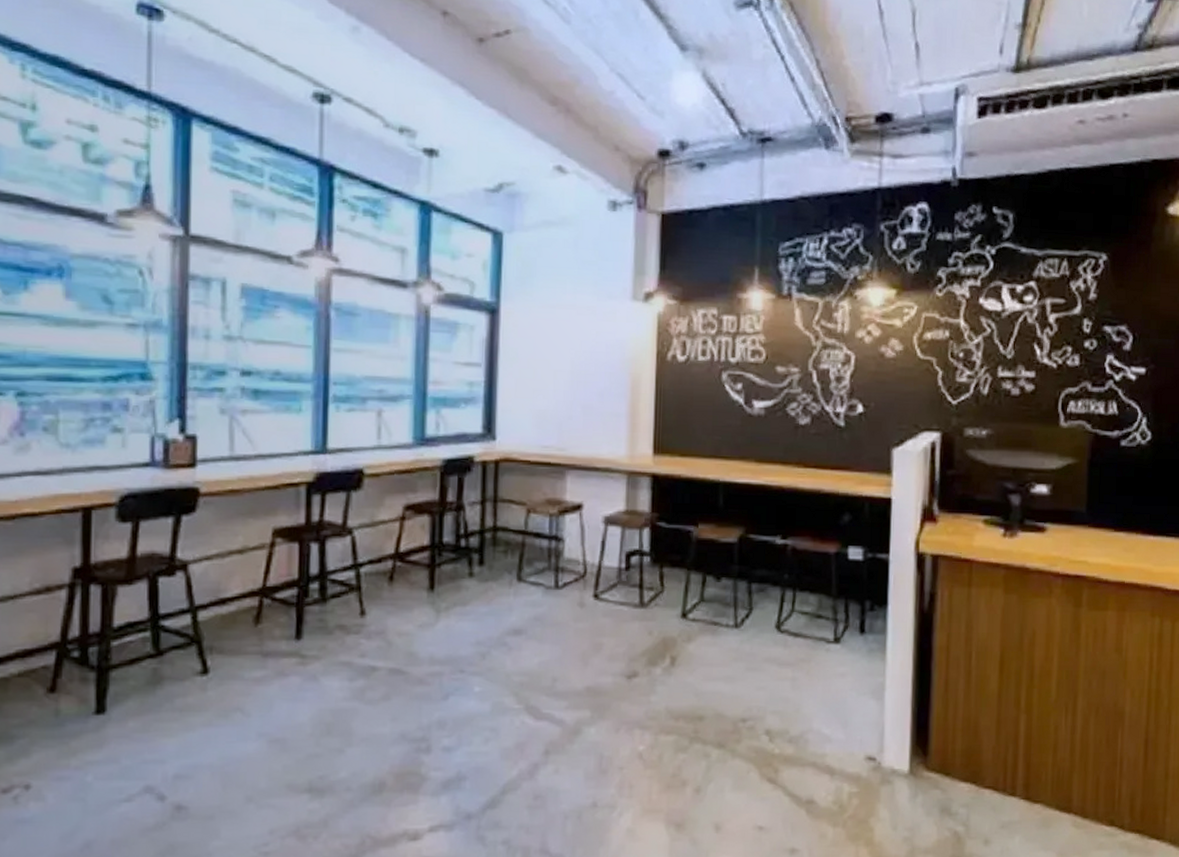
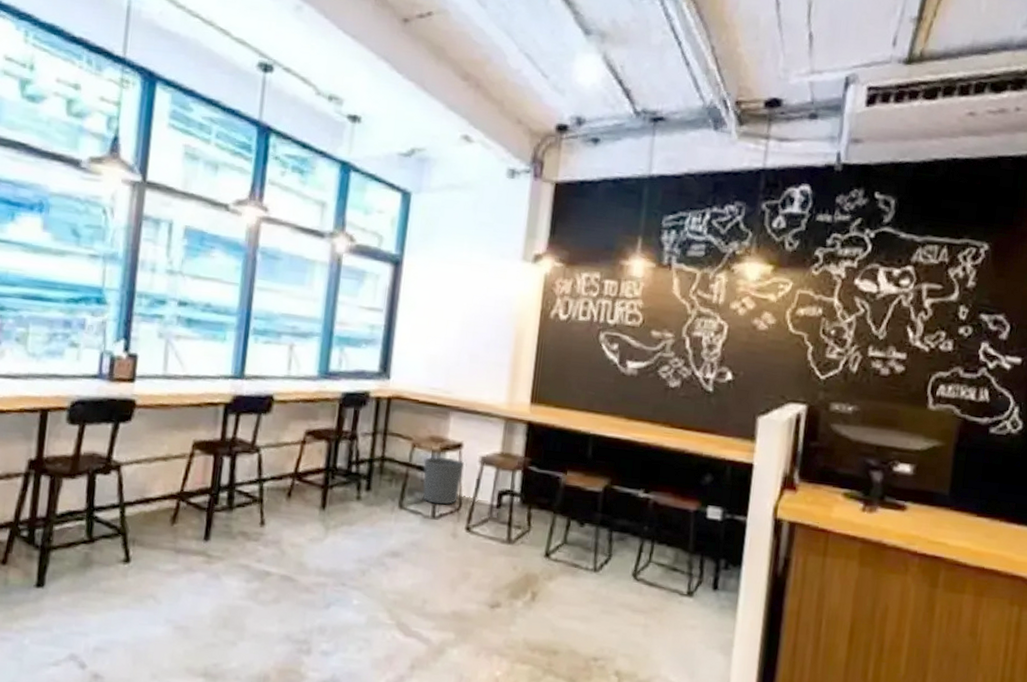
waste bin: none [541,520,587,573] -> present [422,456,465,505]

